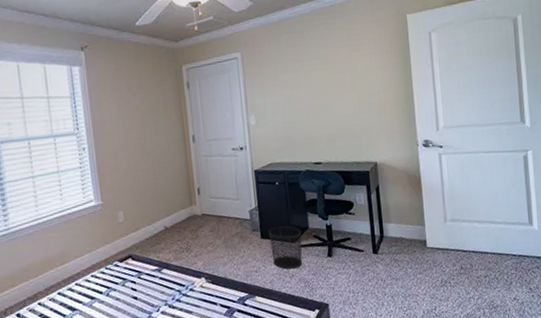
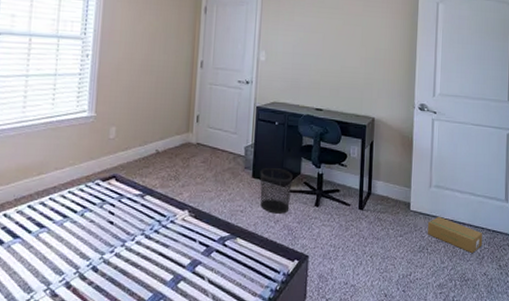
box: none [448,249,509,280] -> present [428,216,483,253]

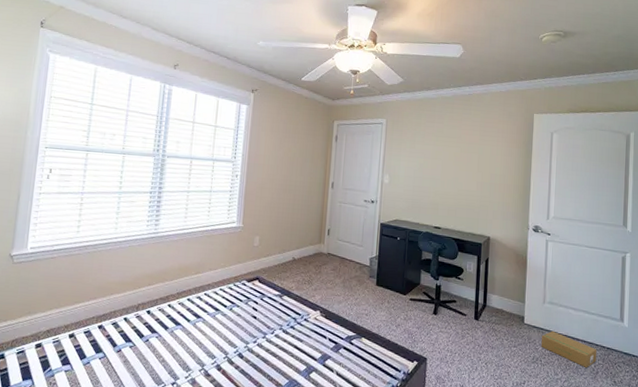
waste bin: present [260,168,293,214] -> none [383,278,413,319]

